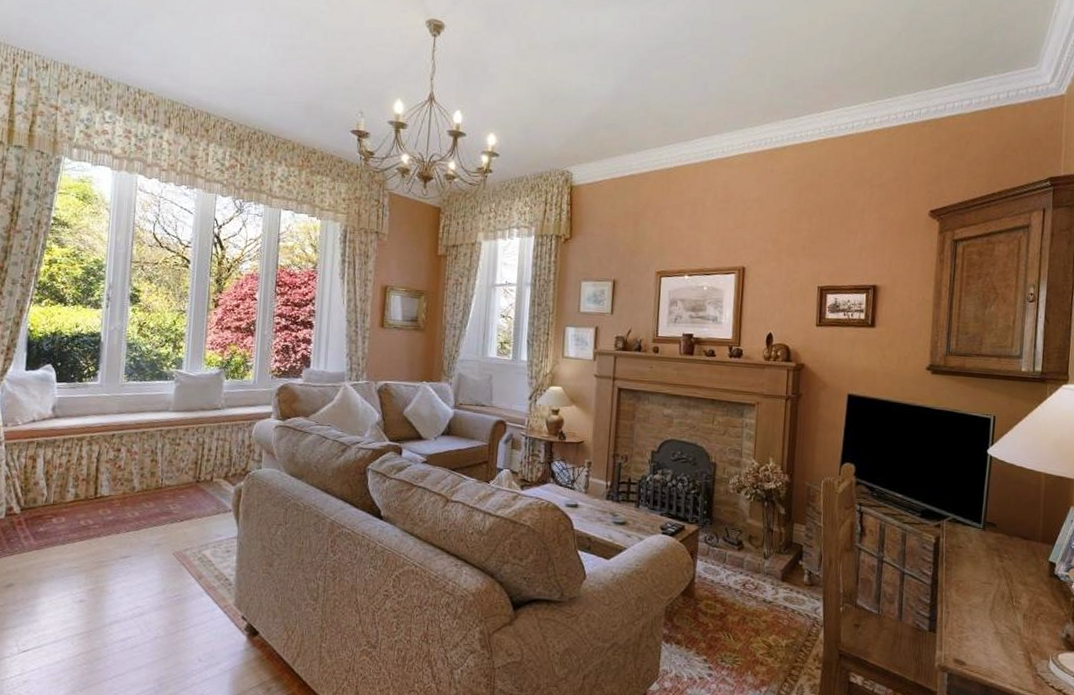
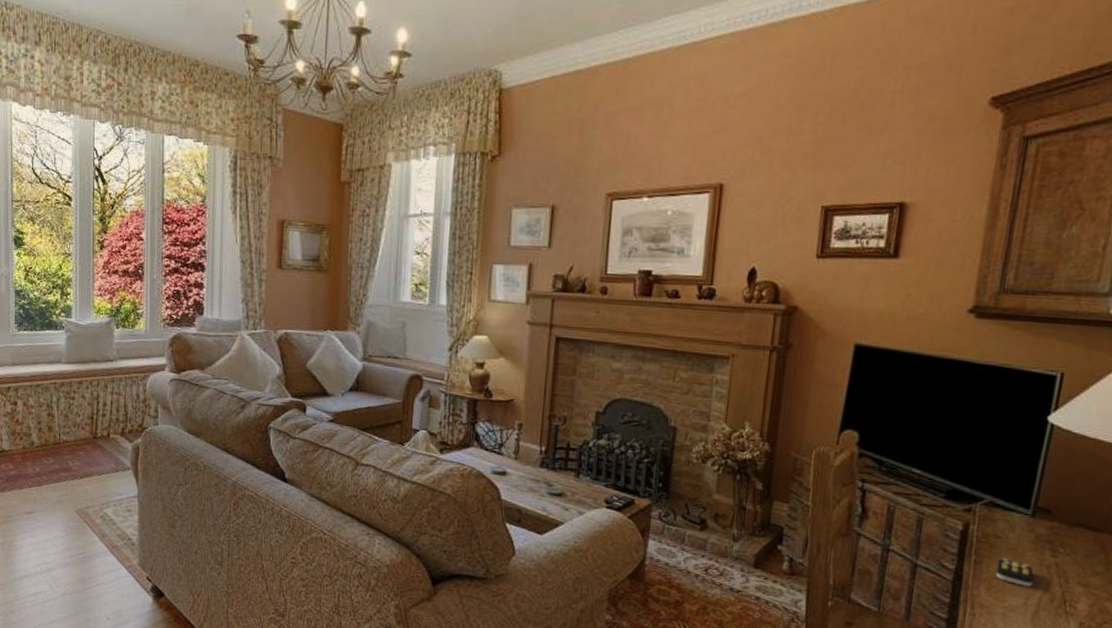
remote control: none [961,564,989,587] -> present [995,558,1034,587]

